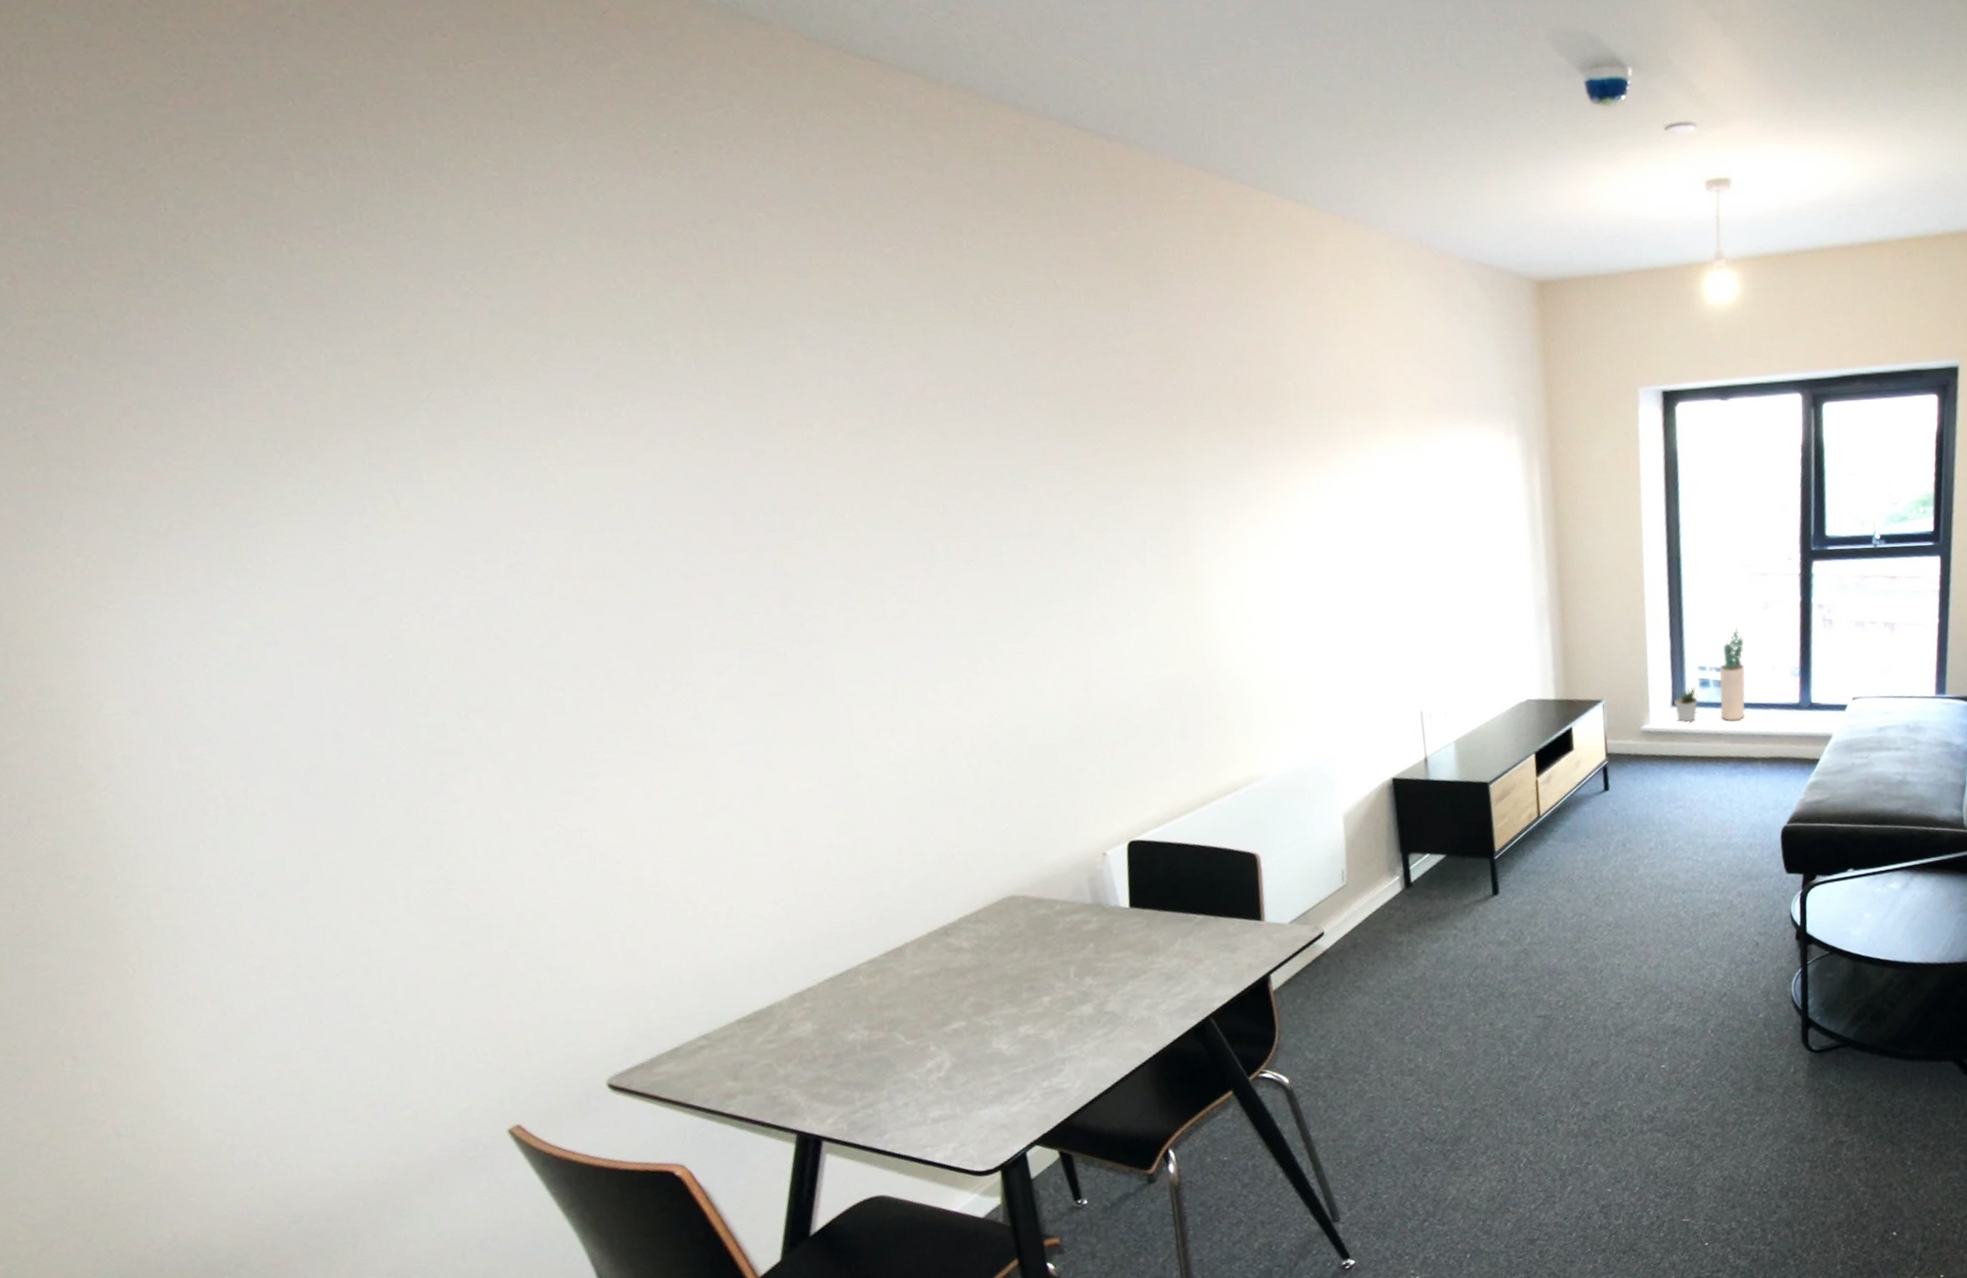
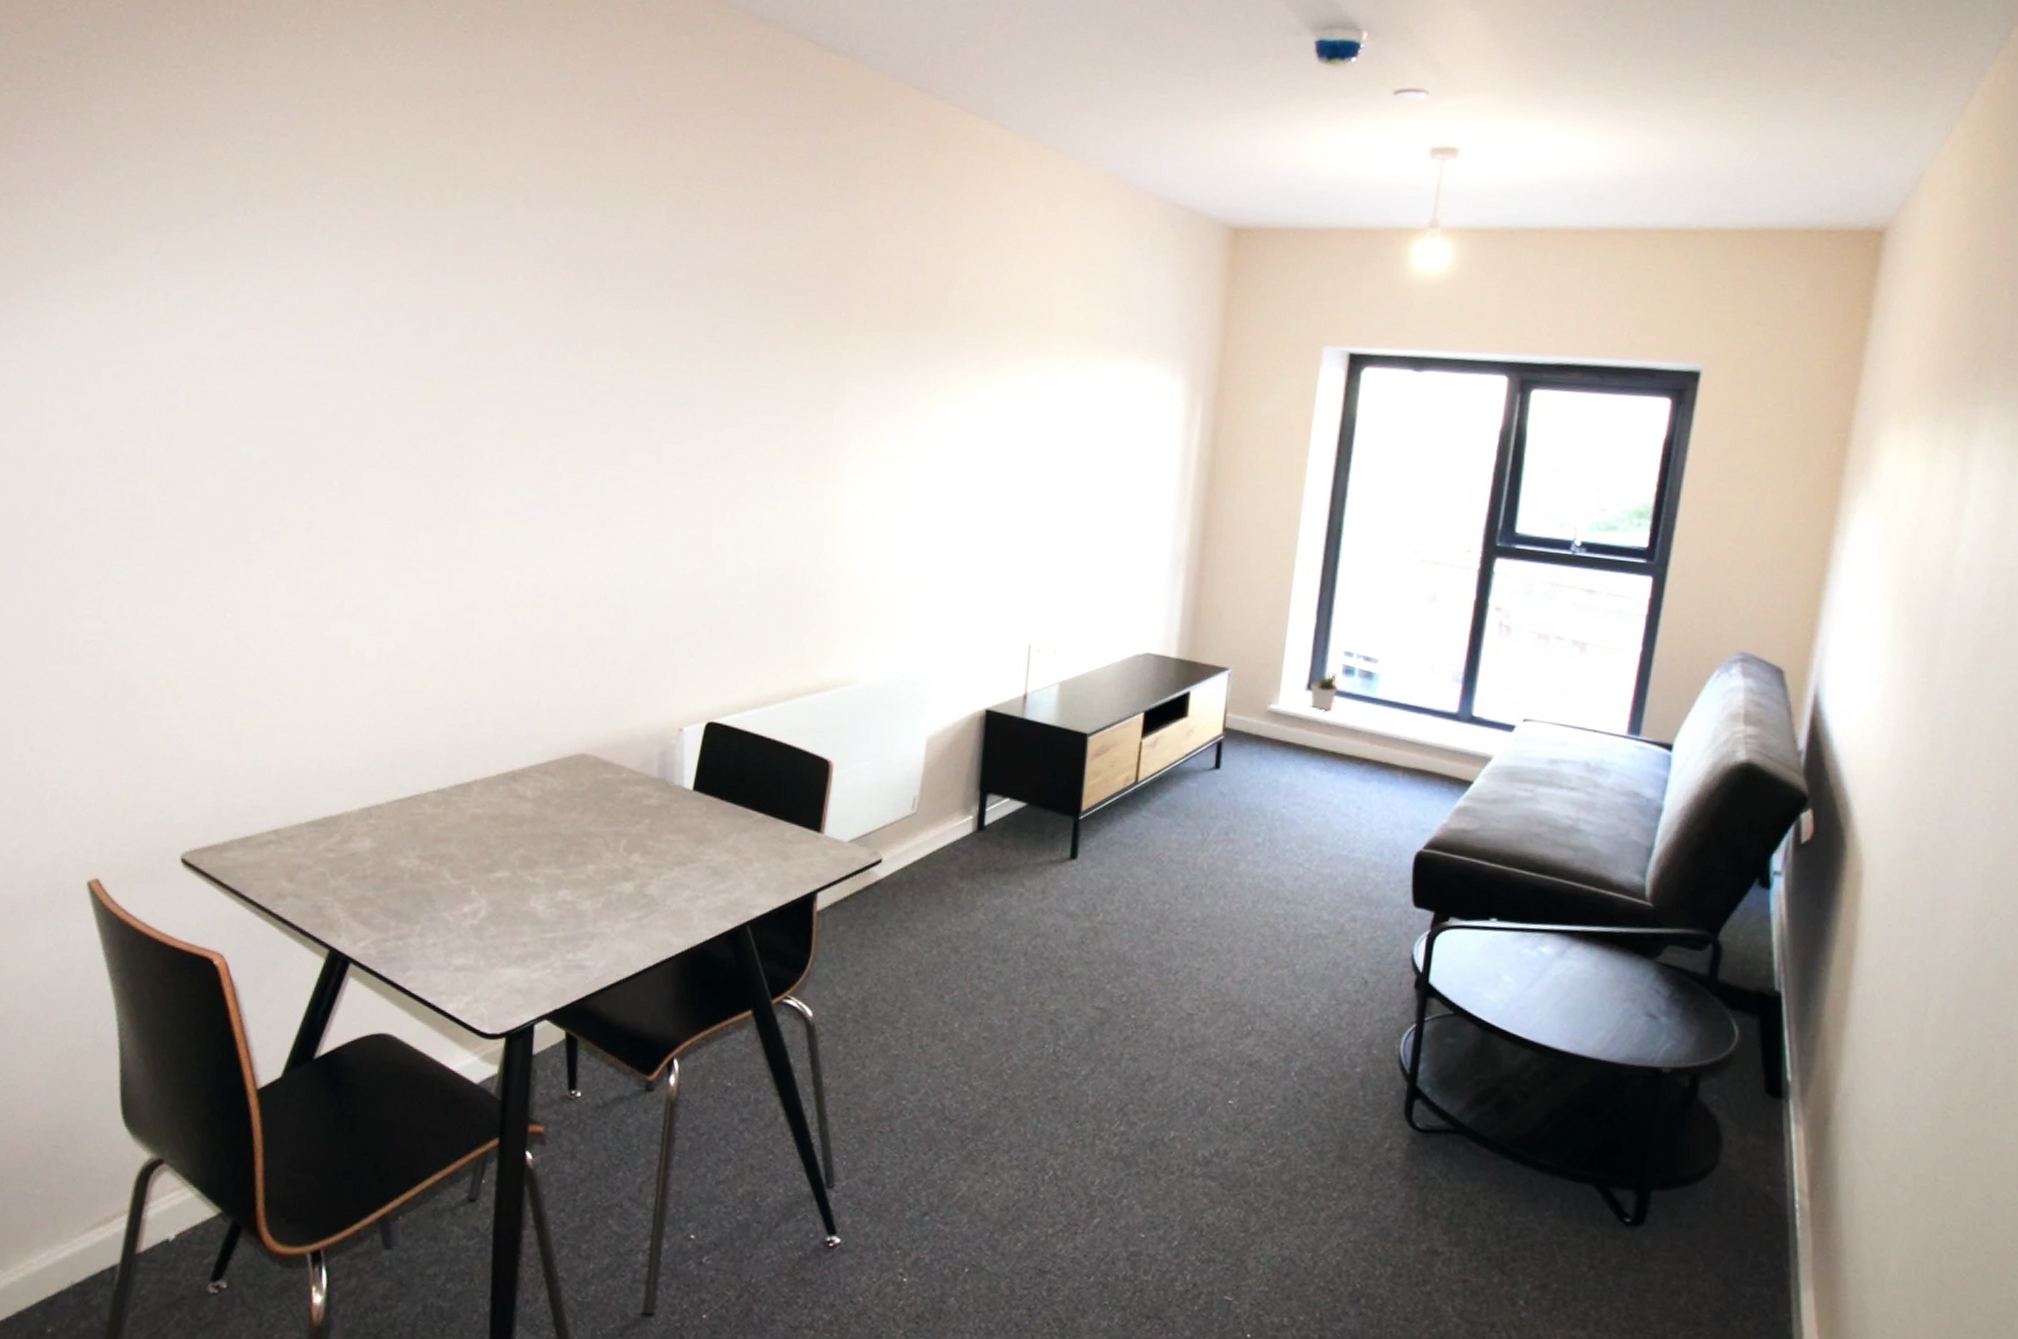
vase: present [1719,626,1746,722] -> none [1362,615,1401,720]

